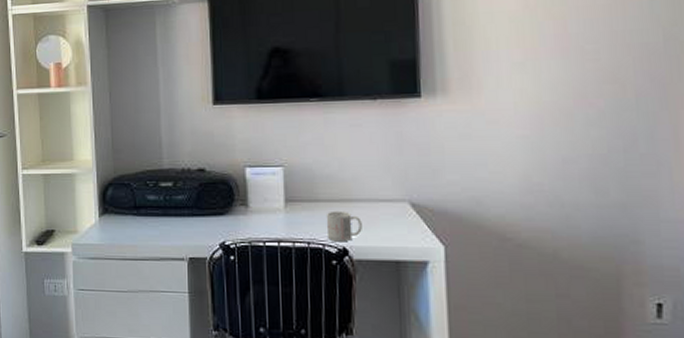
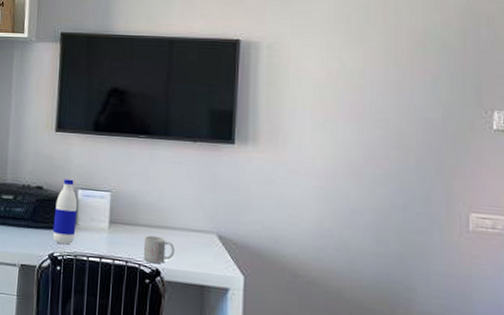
water bottle: none [221,157,248,231] -> present [52,179,78,245]

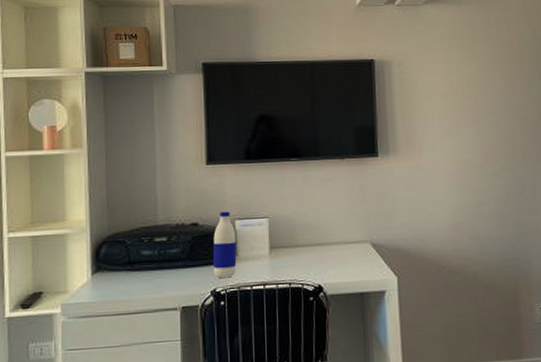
mug: present [143,235,174,264] -> none [304,253,334,281]

